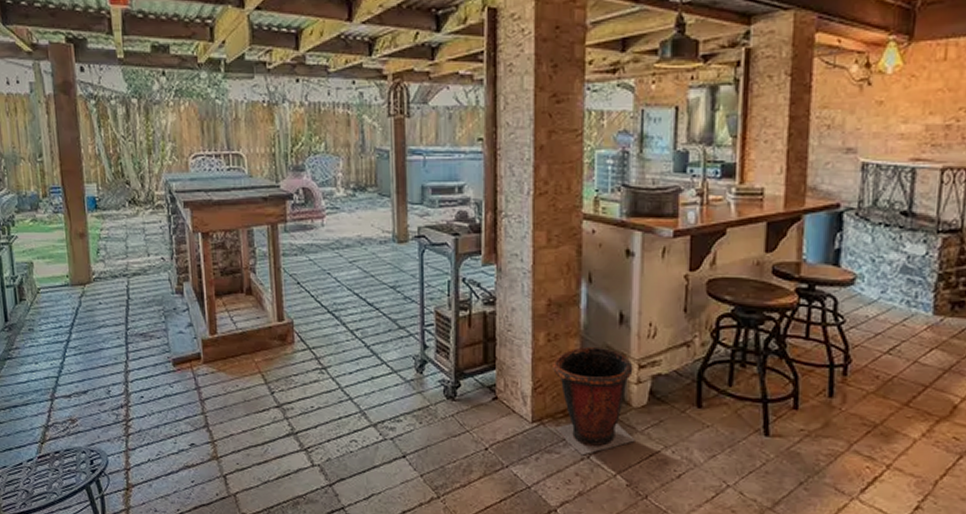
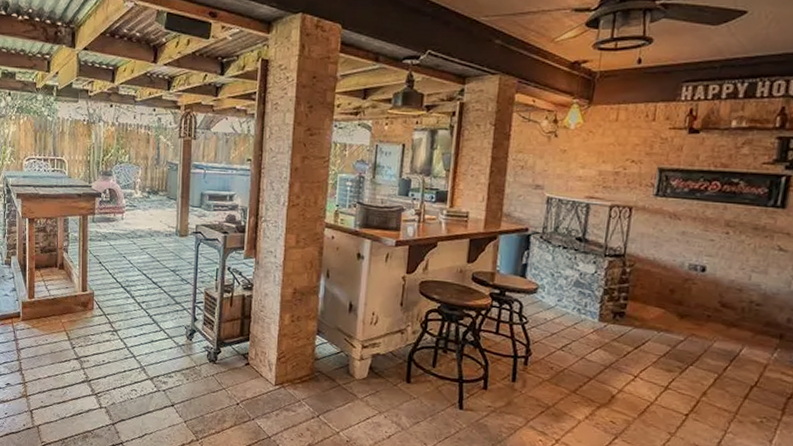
waste bin: present [553,346,635,456] -> none [294,327,358,415]

